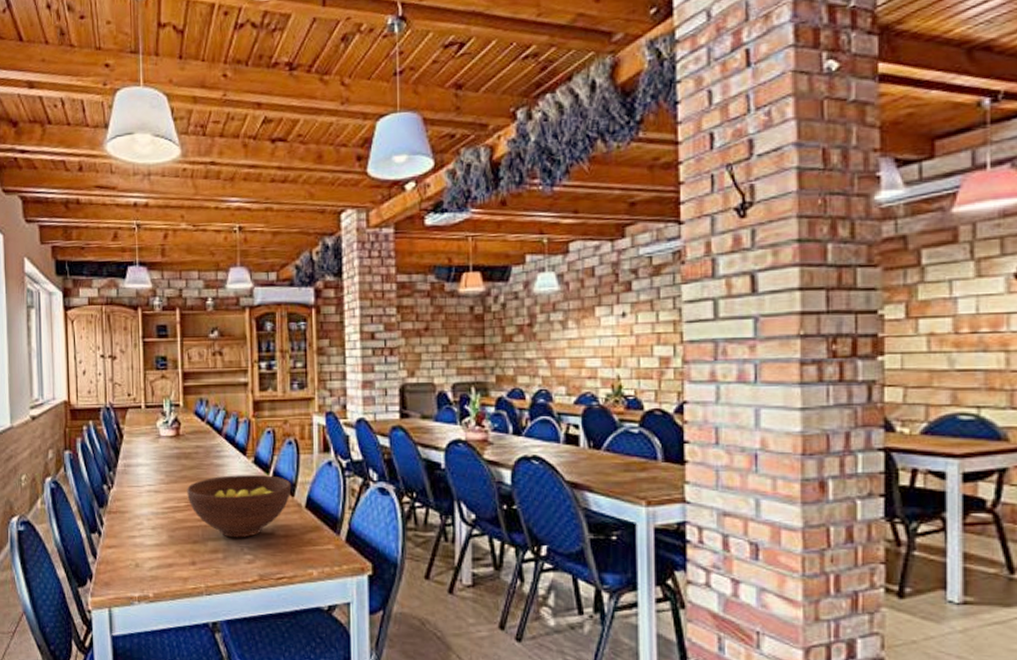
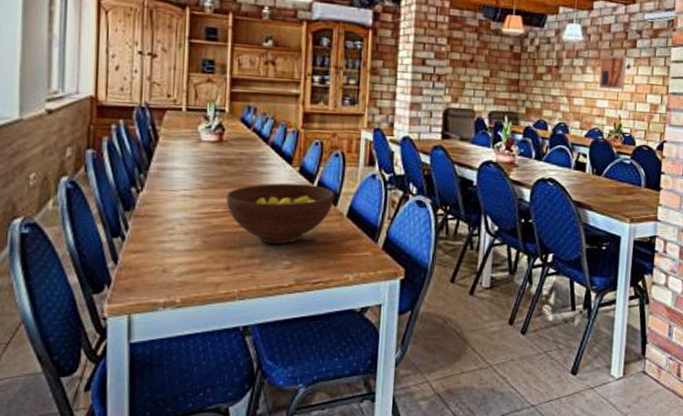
wall art: none [585,301,621,346] -> present [598,55,627,91]

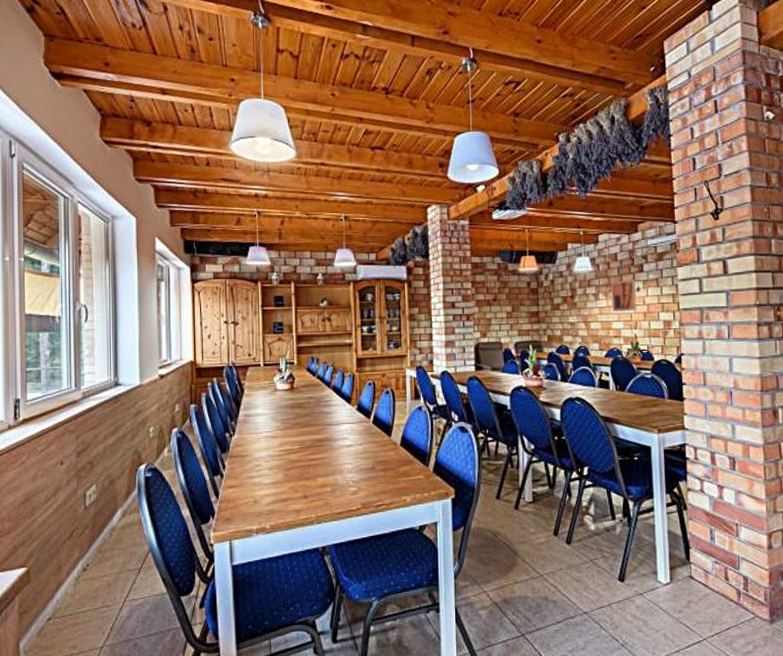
fruit bowl: present [226,183,335,245] -> none [300,420,389,474]

